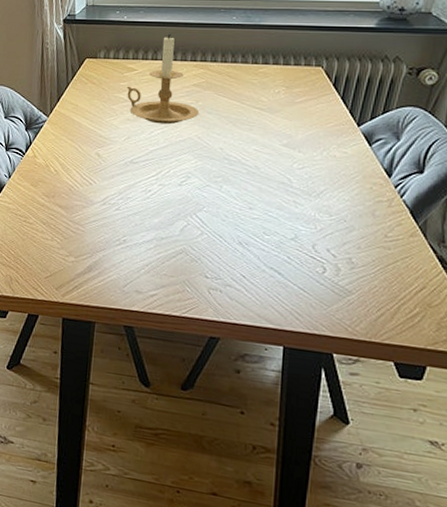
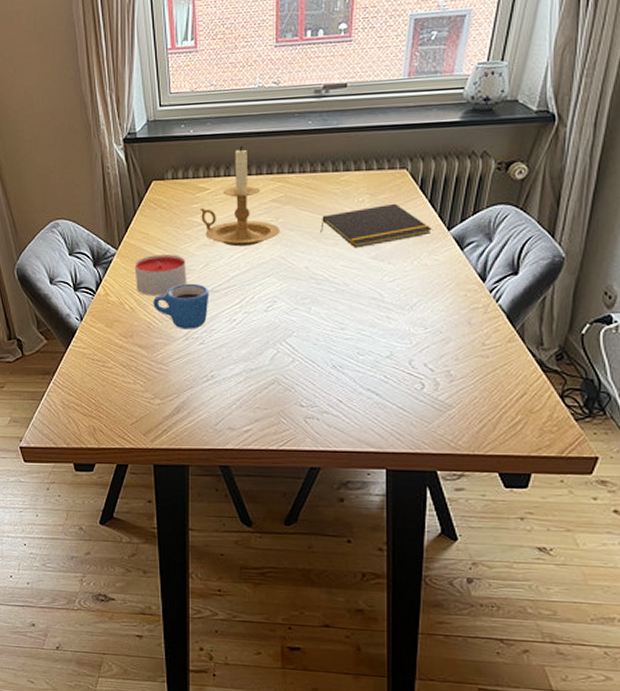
candle: none [62,125,110,163] -> present [134,254,187,297]
mug: none [76,153,129,196] -> present [153,283,210,329]
notepad: none [236,97,343,135] -> present [320,203,432,249]

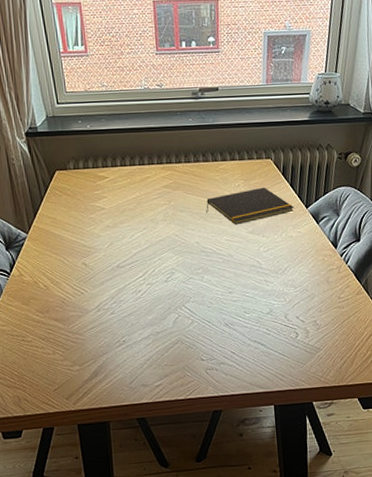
candle: present [134,254,187,297] -> none [45,236,95,275]
mug: present [153,283,210,329] -> none [65,261,116,302]
candle holder: present [200,146,281,247] -> none [101,140,173,227]

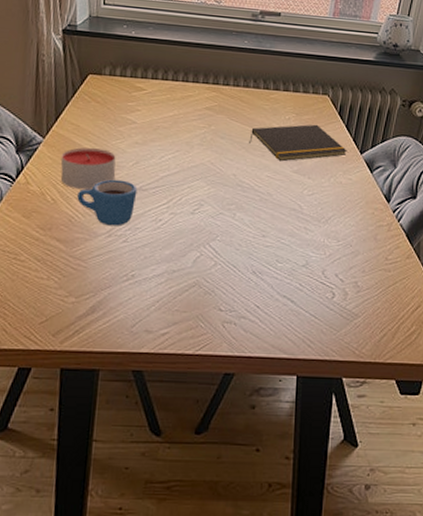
candle: none [45,236,95,275] -> present [60,147,116,190]
mug: none [65,261,116,302] -> present [77,179,138,226]

